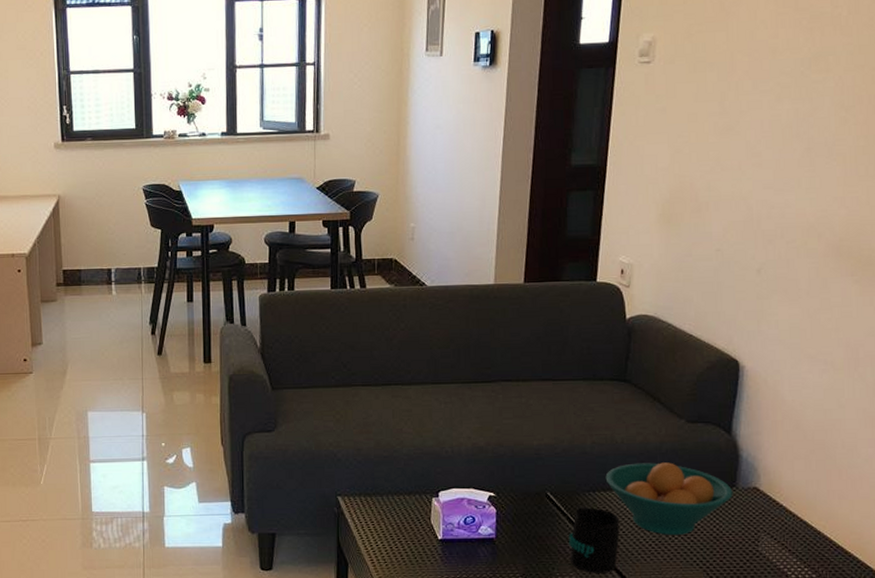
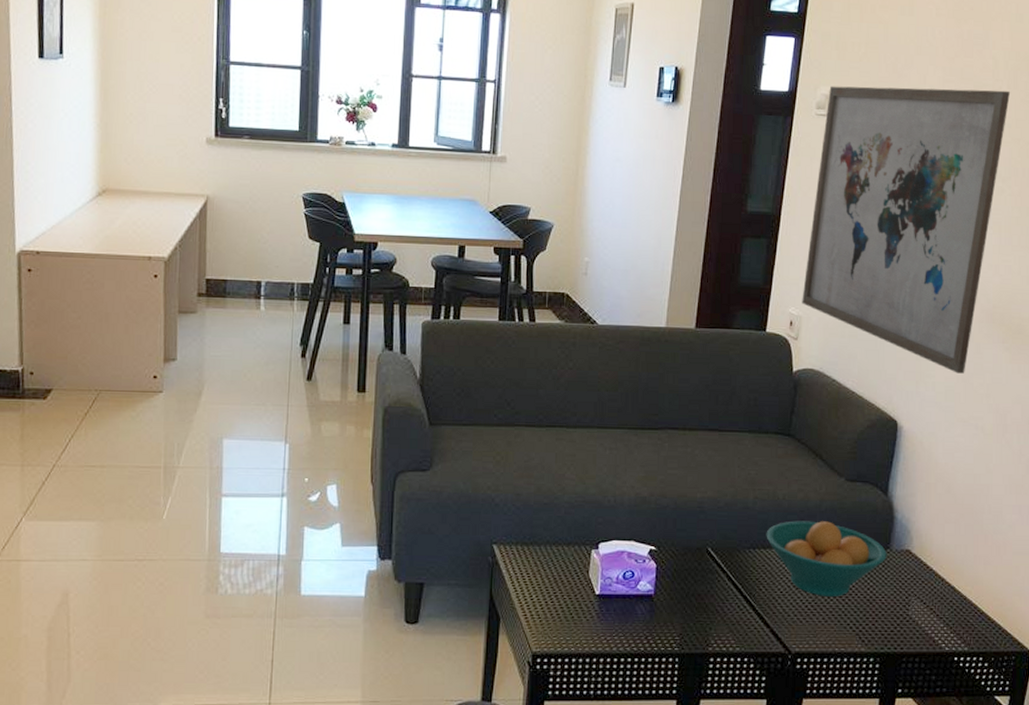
mug: present [569,506,620,573] -> none [727,564,778,635]
wall art: none [632,16,852,310] -> present [802,86,1011,374]

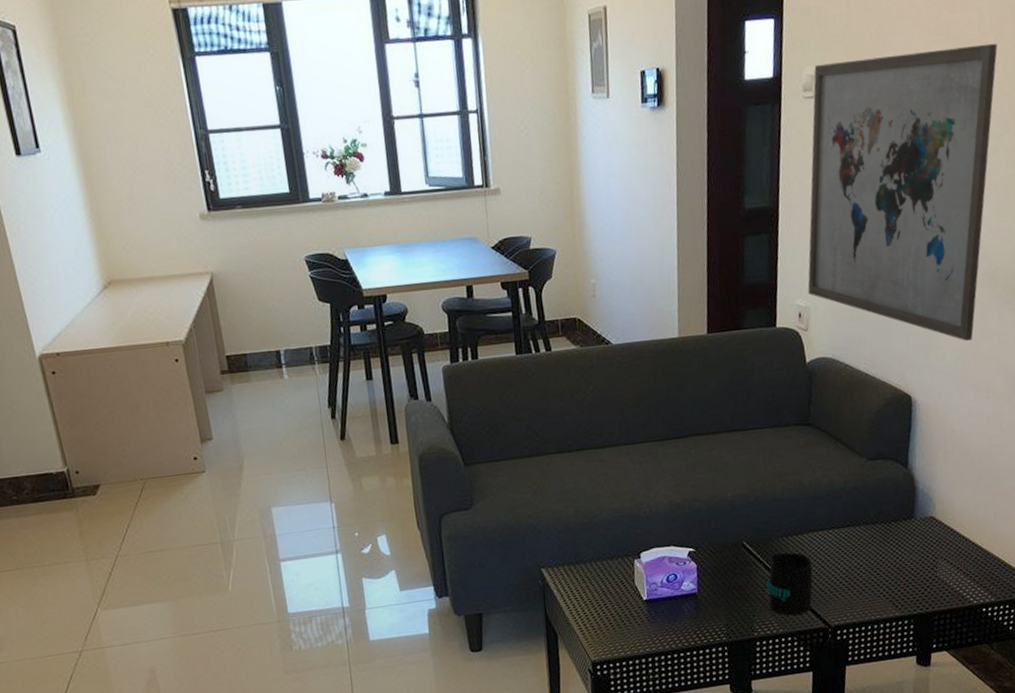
mug: none [727,564,778,635] -> present [766,552,813,616]
fruit bowl: present [766,520,887,598] -> none [796,501,913,572]

